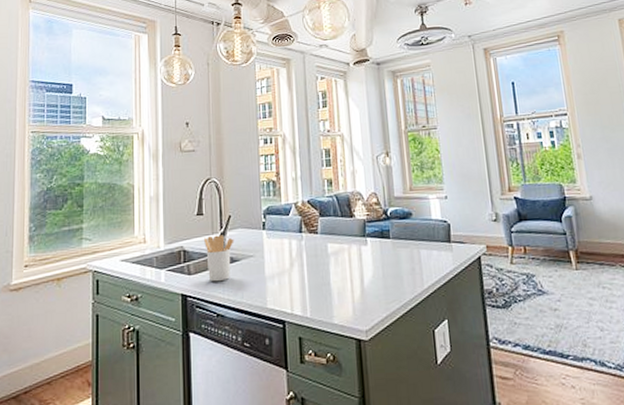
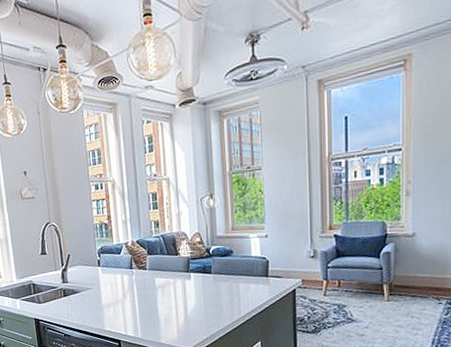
utensil holder: present [204,235,234,282] -> none [49,271,75,309]

